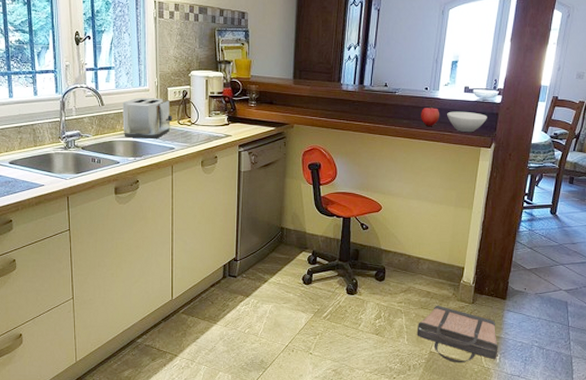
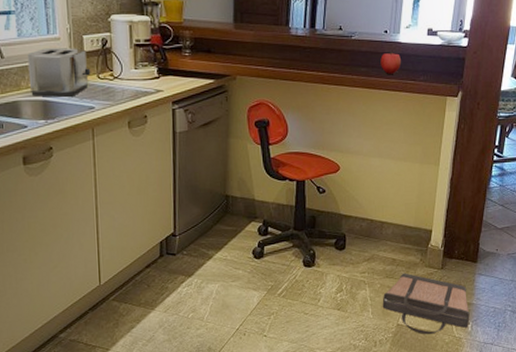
bowl: present [447,111,487,133] -> none [409,56,453,80]

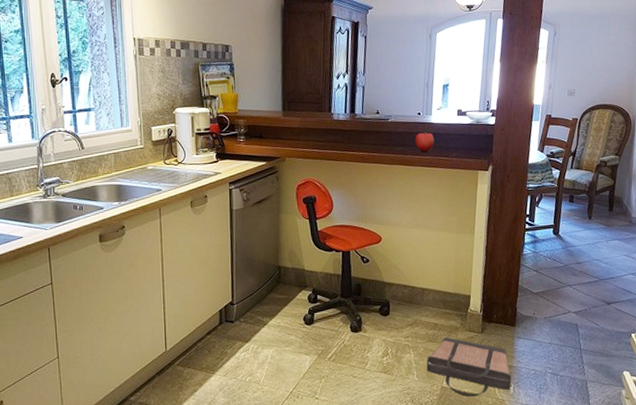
toaster: present [27,47,91,97] -> none [104,138,159,182]

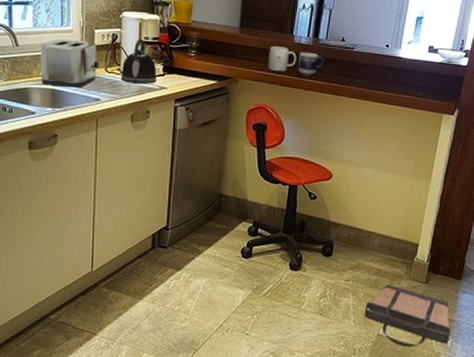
toaster: none [104,138,159,182] -> present [40,38,100,88]
kettle: none [178,130,211,172] -> present [120,38,157,84]
mug: none [311,124,337,147] -> present [268,46,296,71]
cup: none [339,127,363,149] -> present [298,52,324,76]
fruit: present [415,132,435,152] -> none [380,66,401,88]

